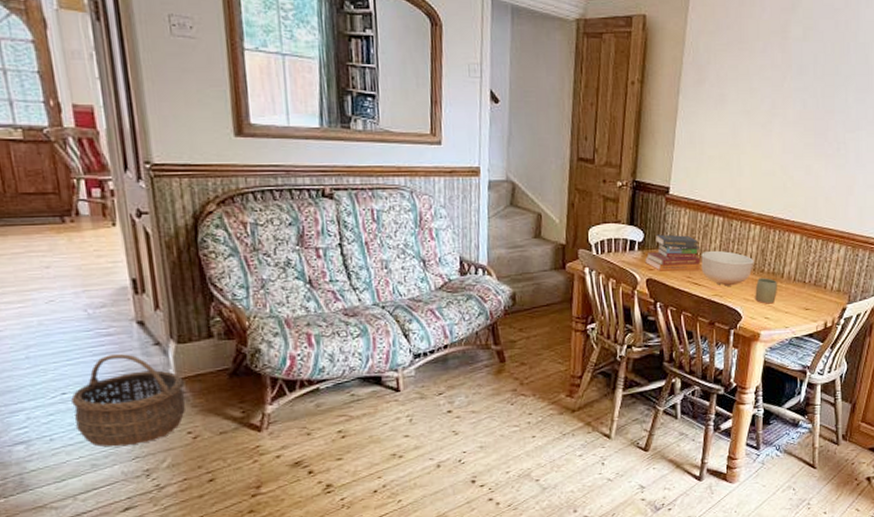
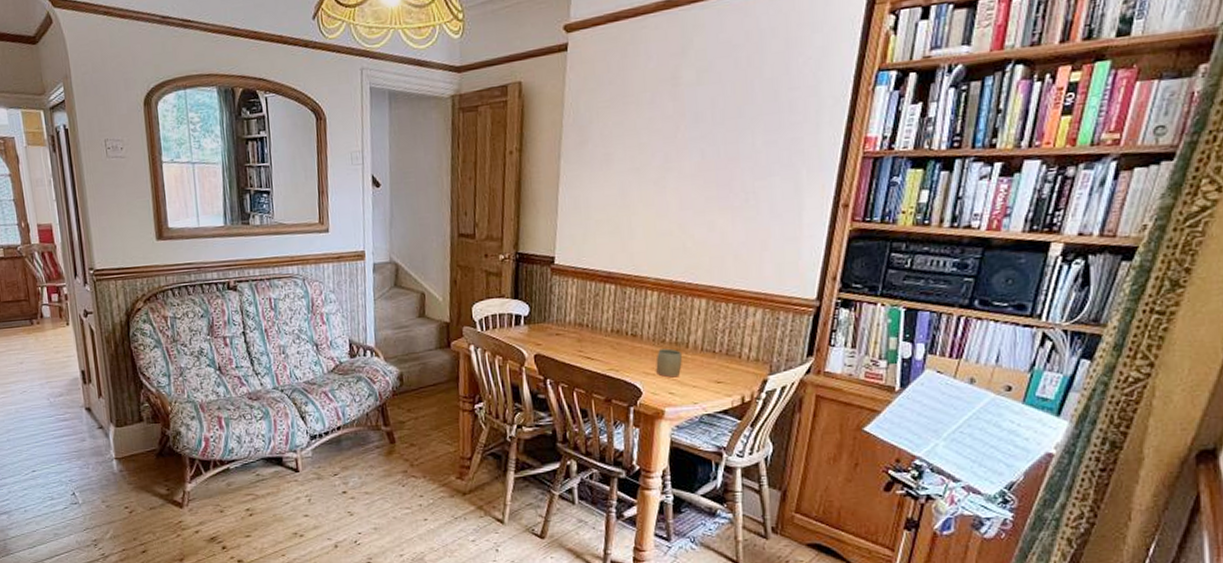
wicker basket: present [71,354,186,447] -> none [39,437,123,519]
books: present [645,234,701,272] -> none [532,306,593,346]
bowl: present [701,250,754,286] -> none [592,321,654,359]

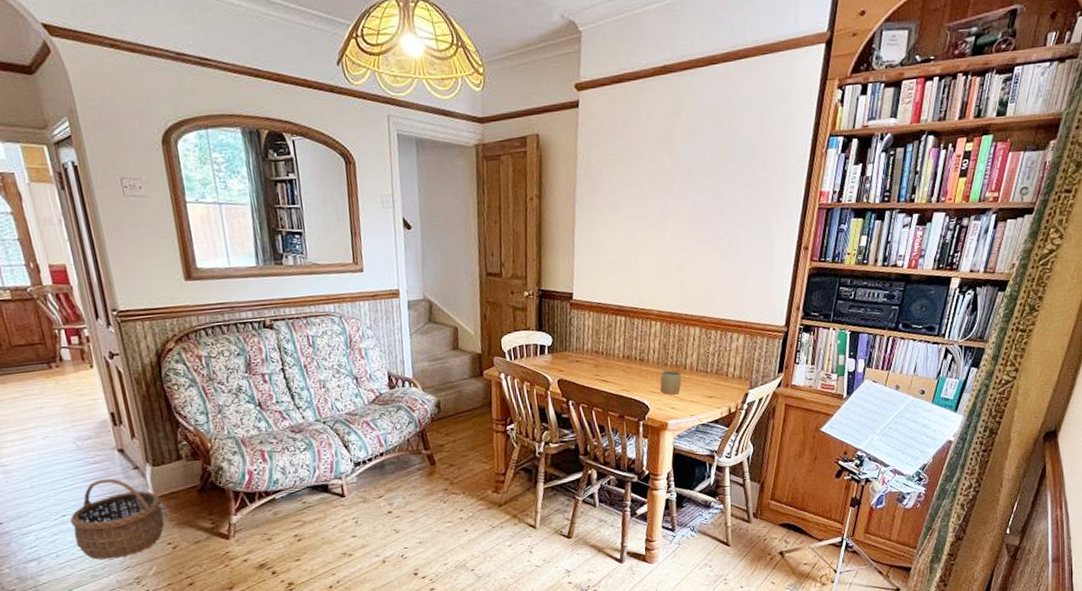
wicker basket: none [39,437,123,519] -> present [70,478,164,560]

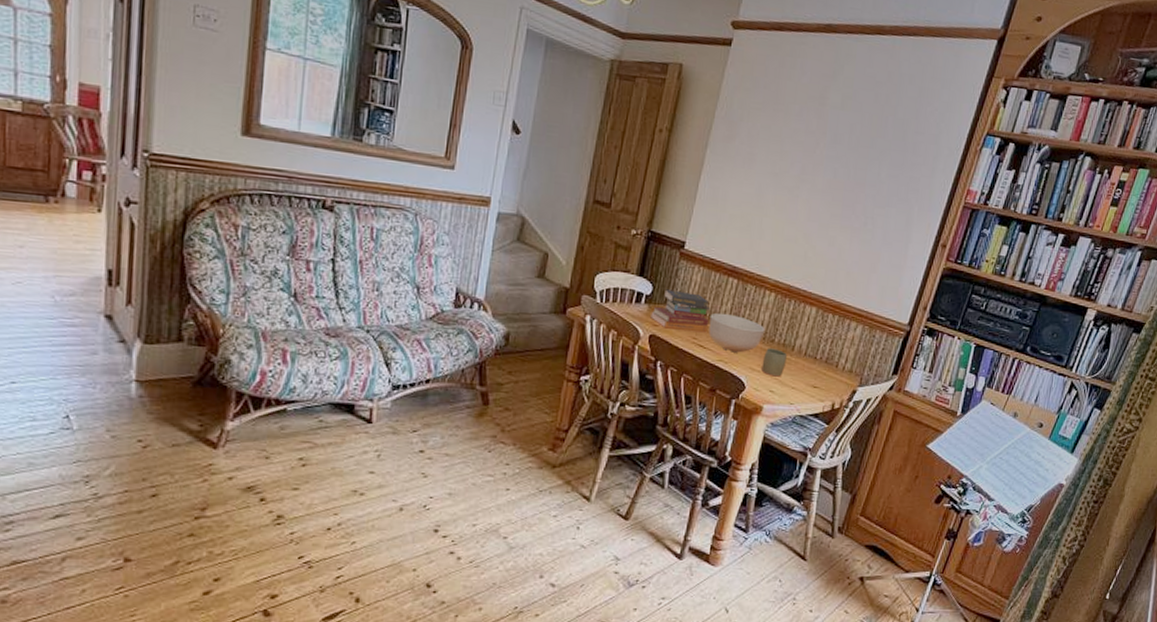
wicker basket: present [70,478,164,560] -> none [20,347,145,448]
books: none [555,336,607,372] -> present [650,289,710,333]
bowl: none [607,348,658,381] -> present [708,313,765,353]

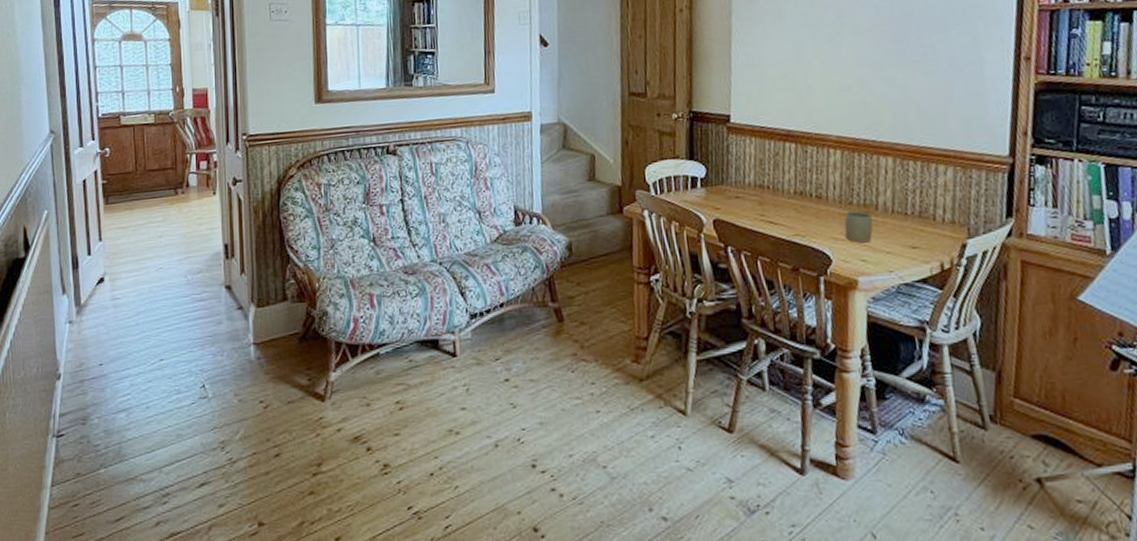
books: present [650,289,710,333] -> none [710,167,775,210]
bowl: present [708,313,765,353] -> none [774,182,839,224]

